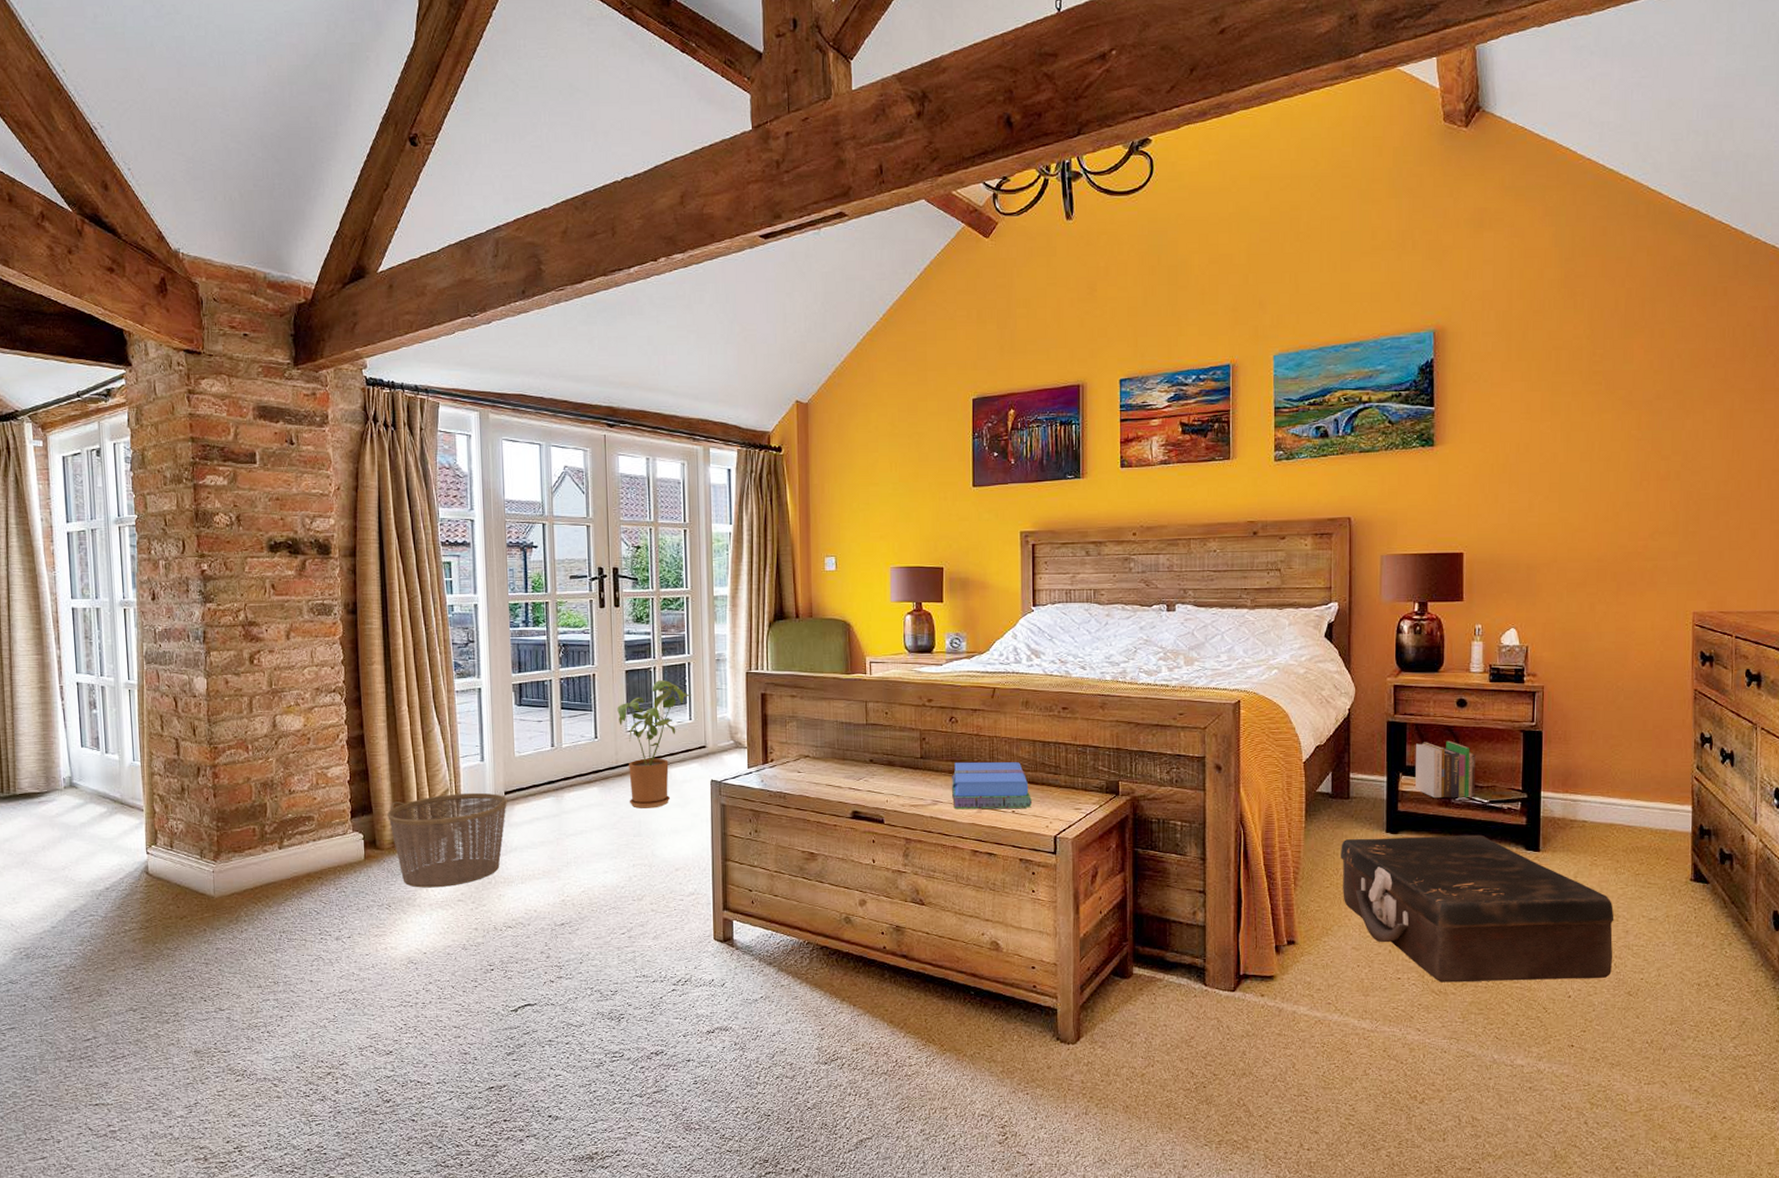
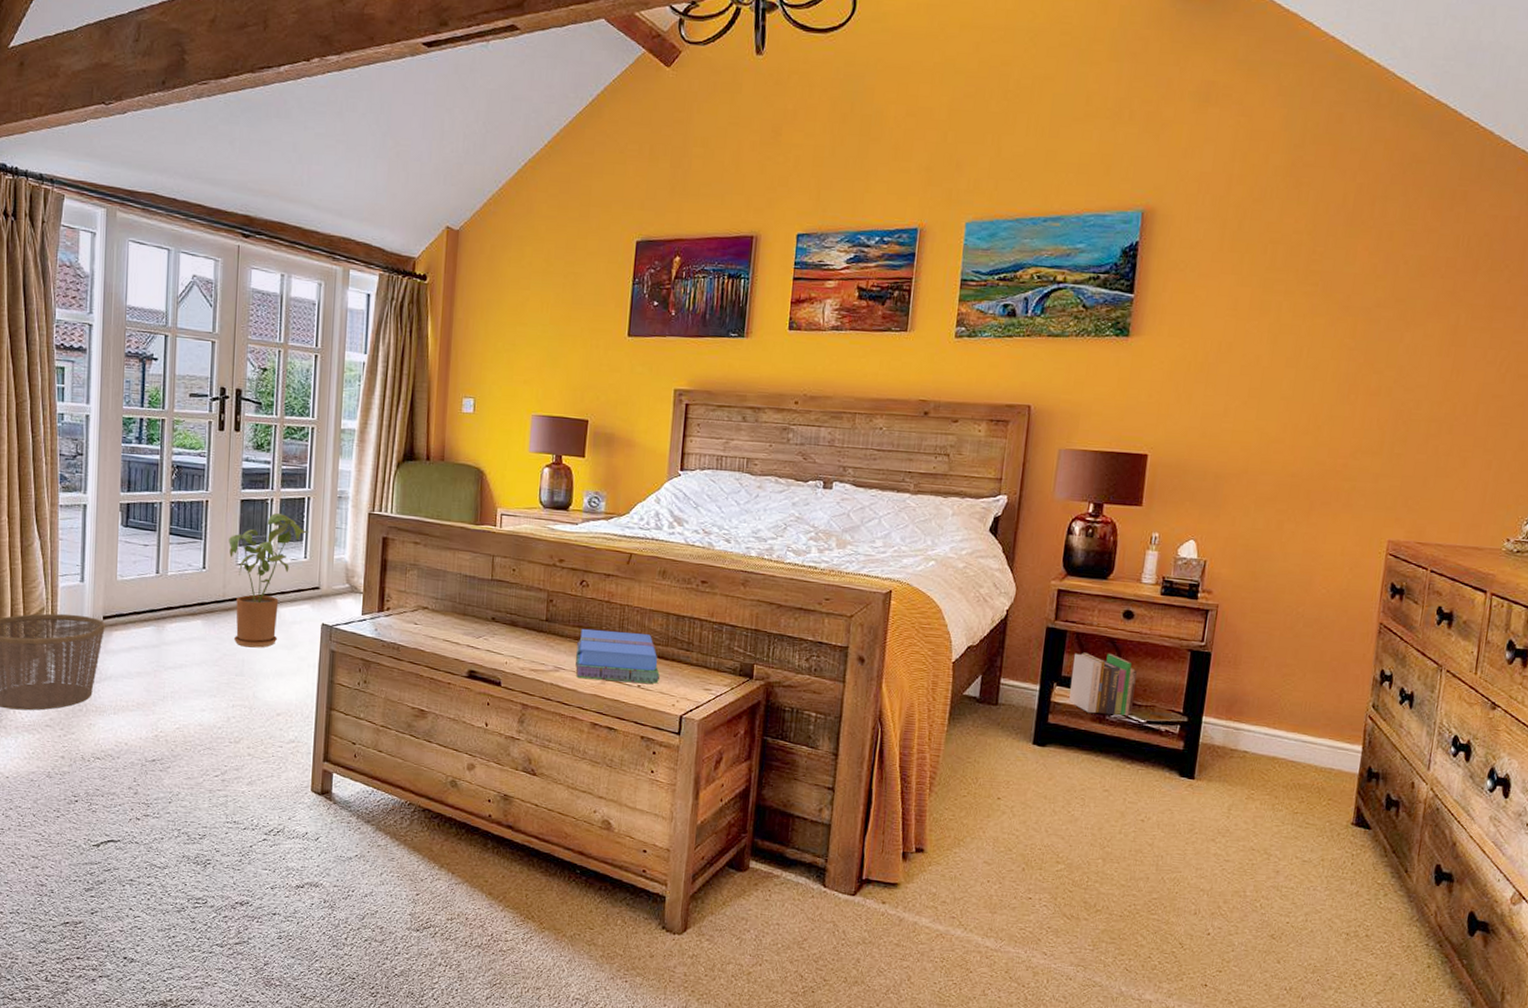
suitcase: present [1341,834,1614,983] -> none [979,747,1266,918]

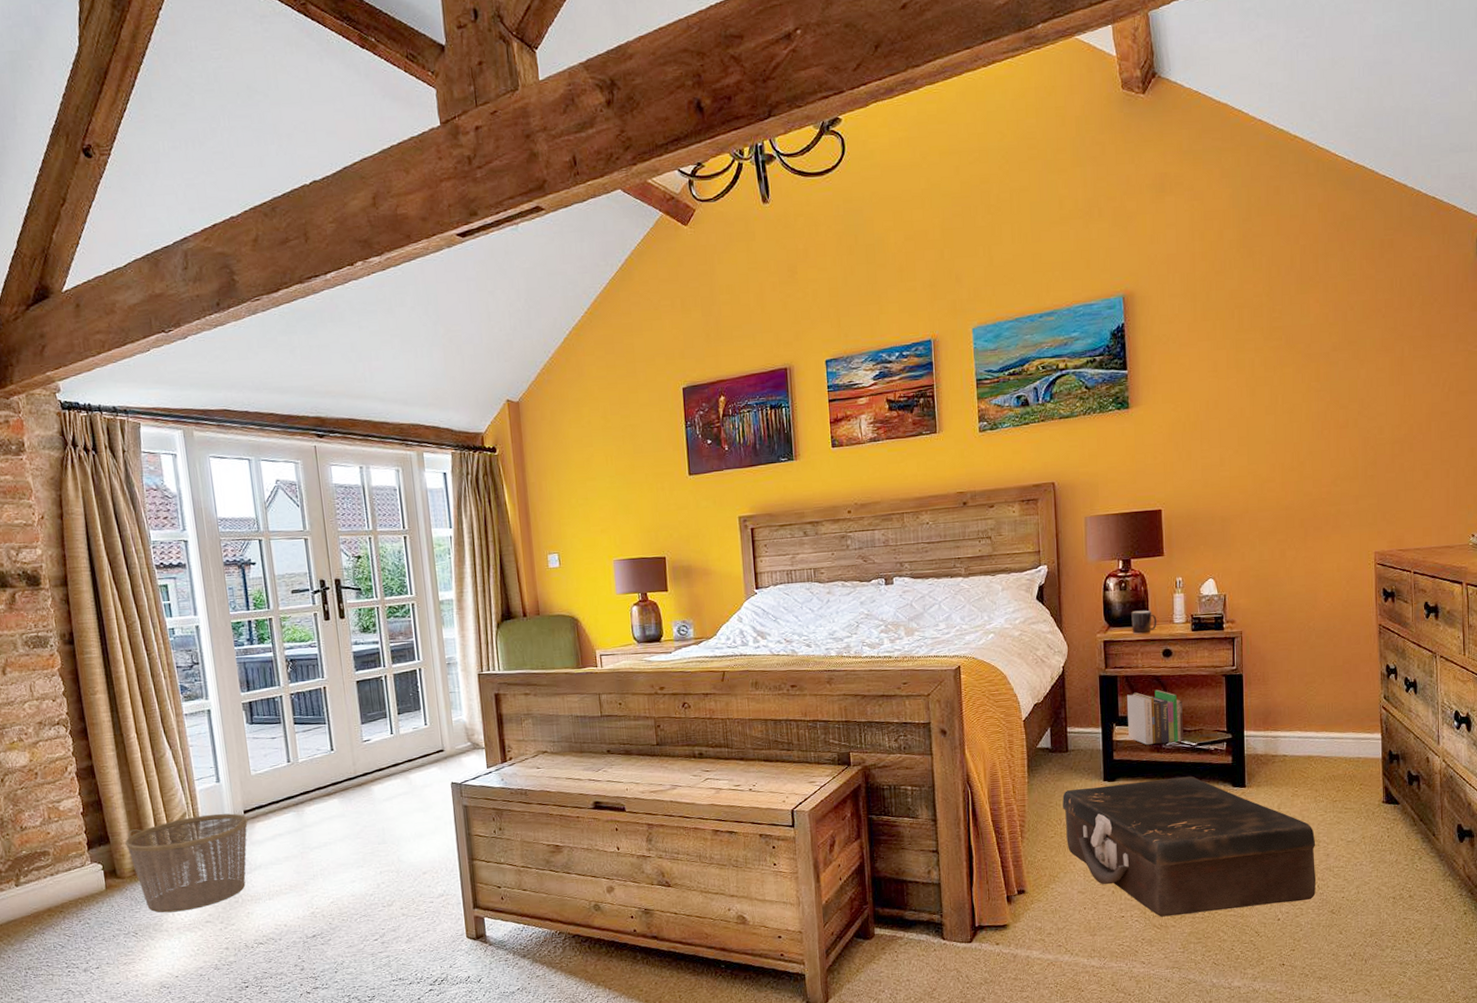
house plant: present [229,513,309,648] -> none [351,688,426,817]
books: present [575,628,660,684] -> none [687,742,768,792]
suitcase: none [979,747,1266,918] -> present [1062,776,1316,917]
mug: none [1092,561,1123,591] -> present [1130,610,1157,636]

